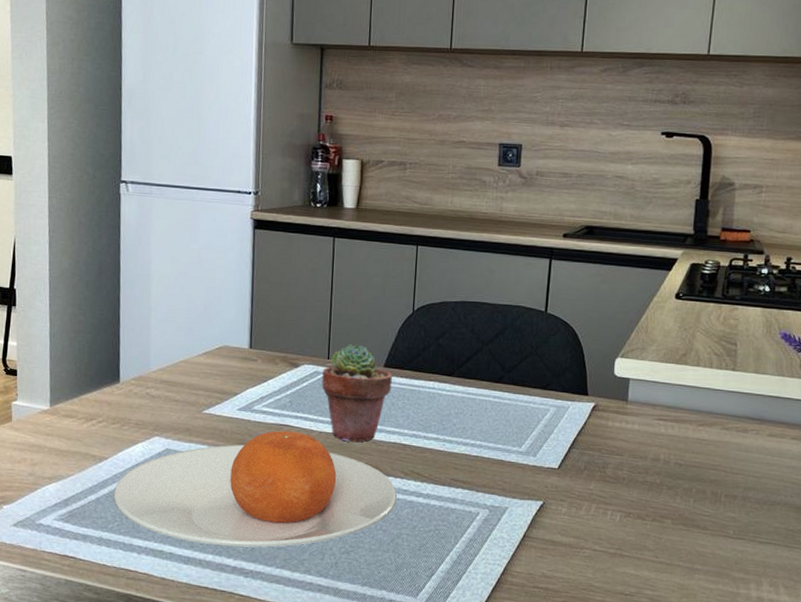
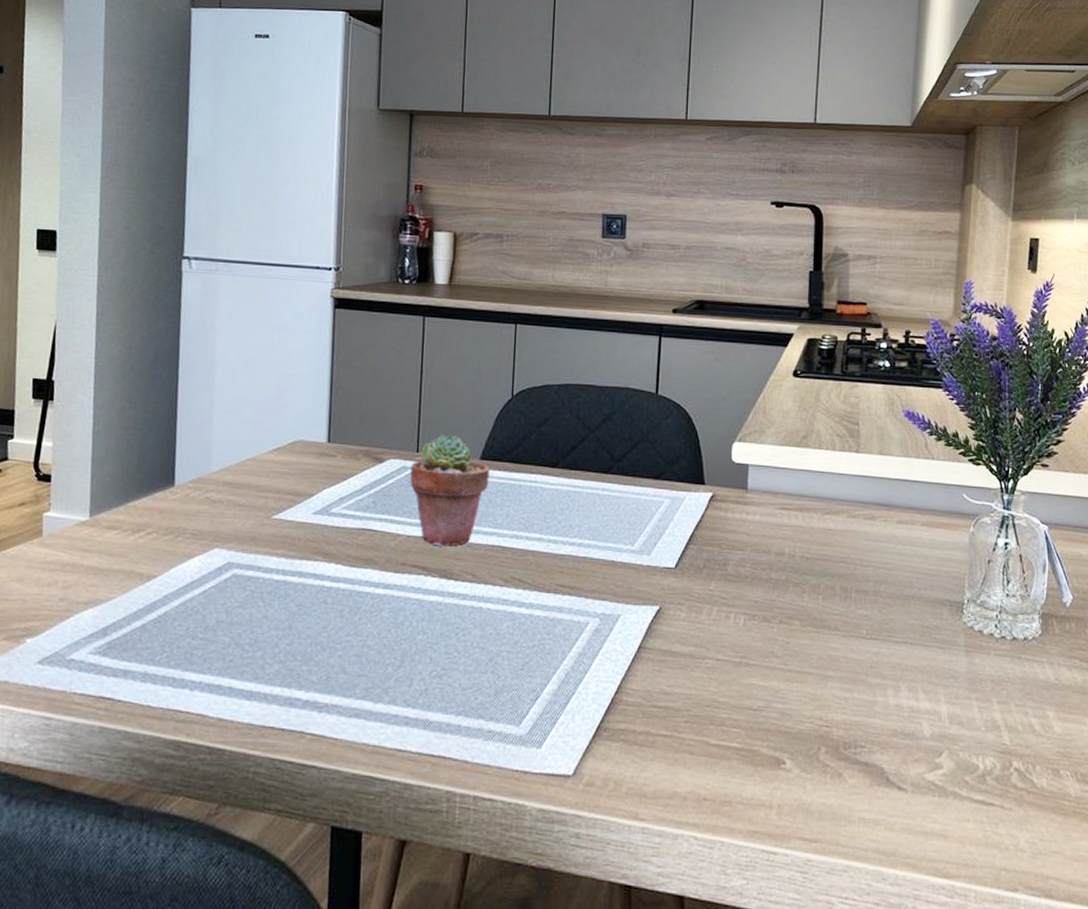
plate: present [113,430,398,548] -> none [161,535,497,676]

